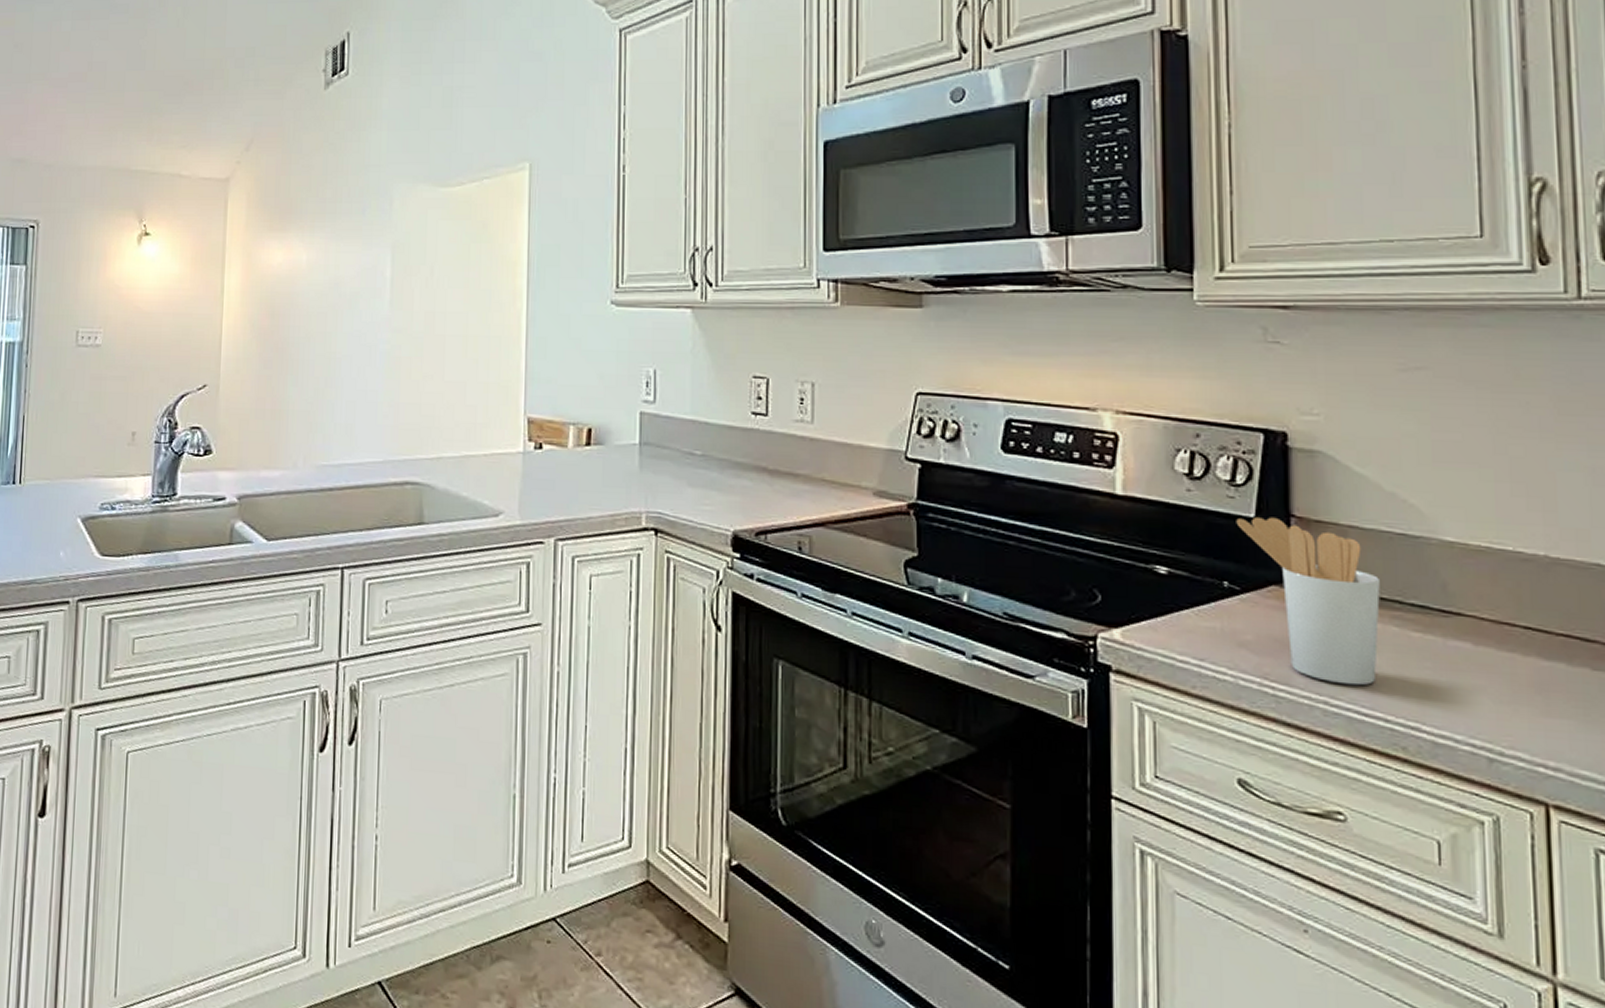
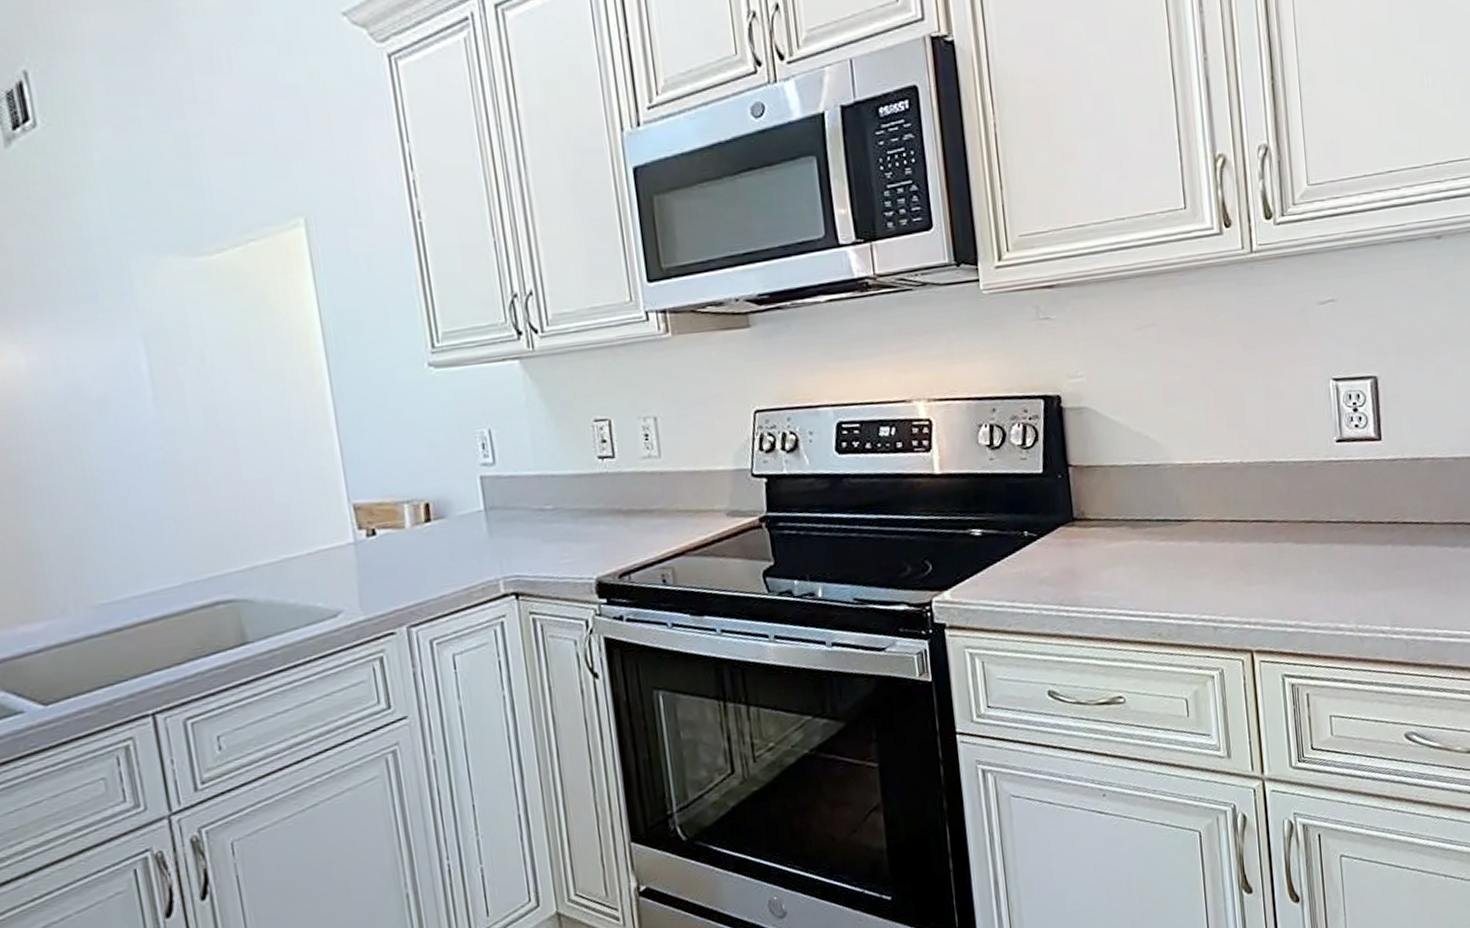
utensil holder: present [1236,517,1380,686] -> none [1029,469,1138,596]

